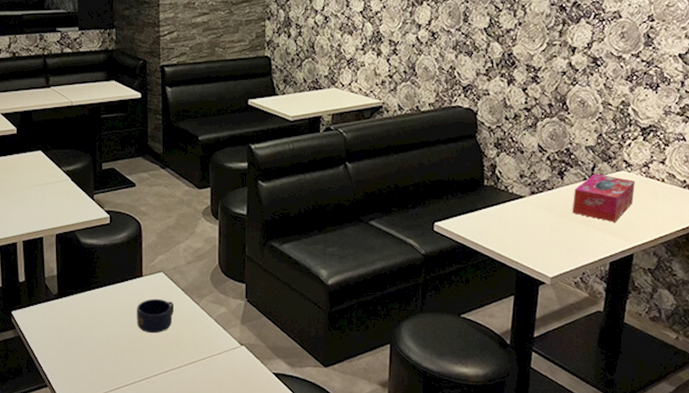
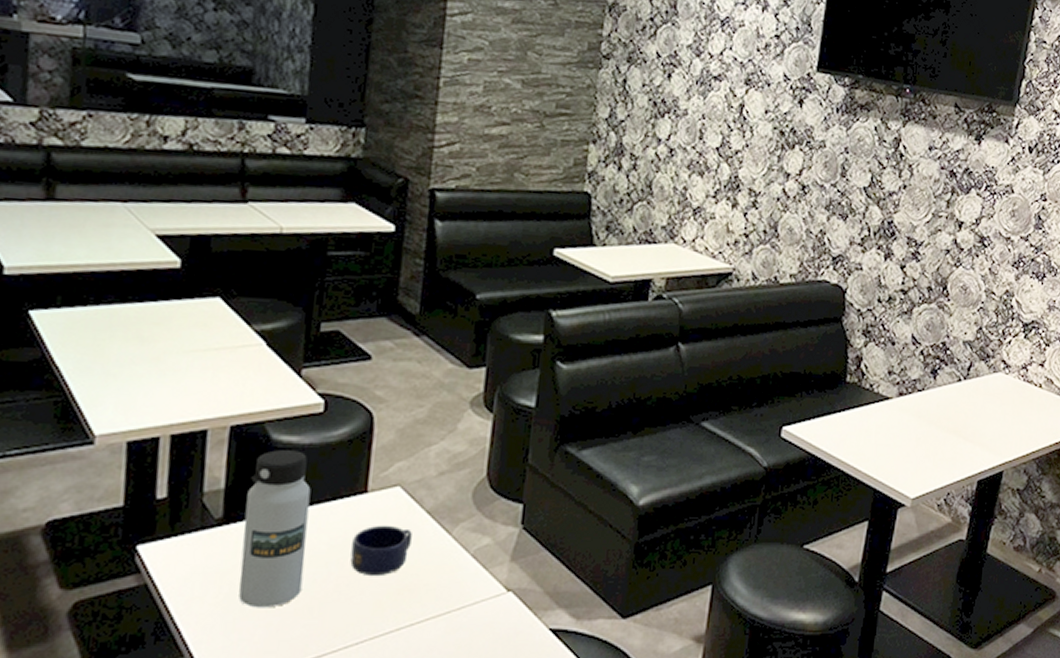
water bottle: none [70,249,109,353] -> present [239,450,311,608]
tissue box: present [572,174,635,222] -> none [942,374,1012,433]

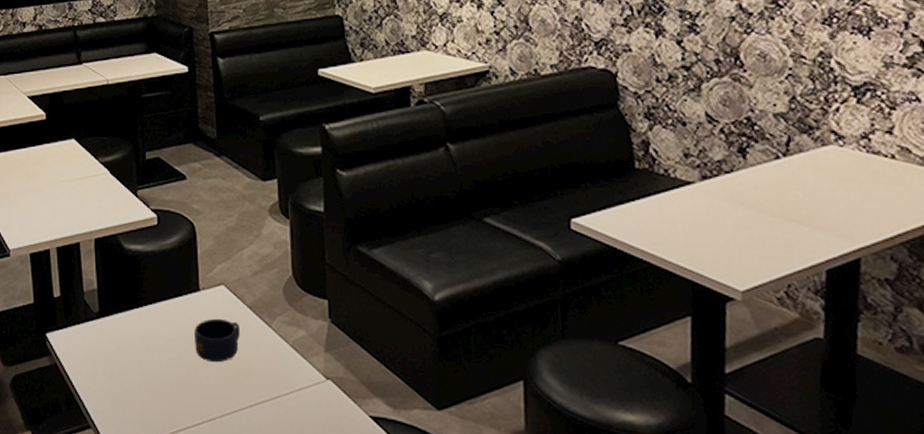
water bottle: present [239,450,311,608] -> none [113,257,163,386]

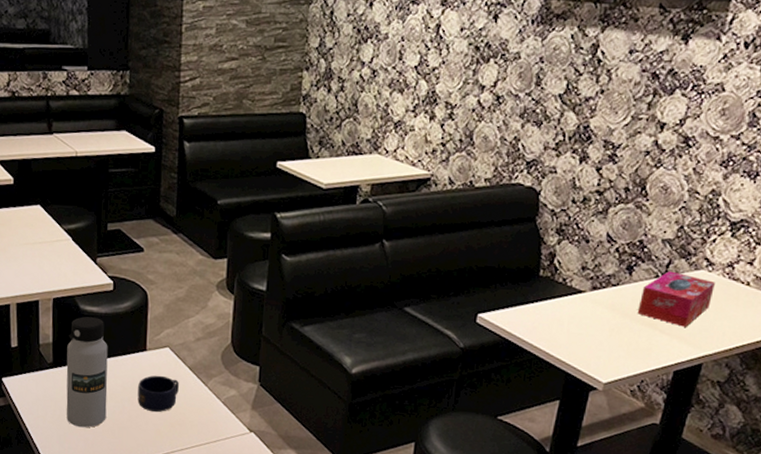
water bottle: none [113,257,163,386] -> present [66,316,108,428]
tissue box: none [763,150,853,215] -> present [637,271,715,327]

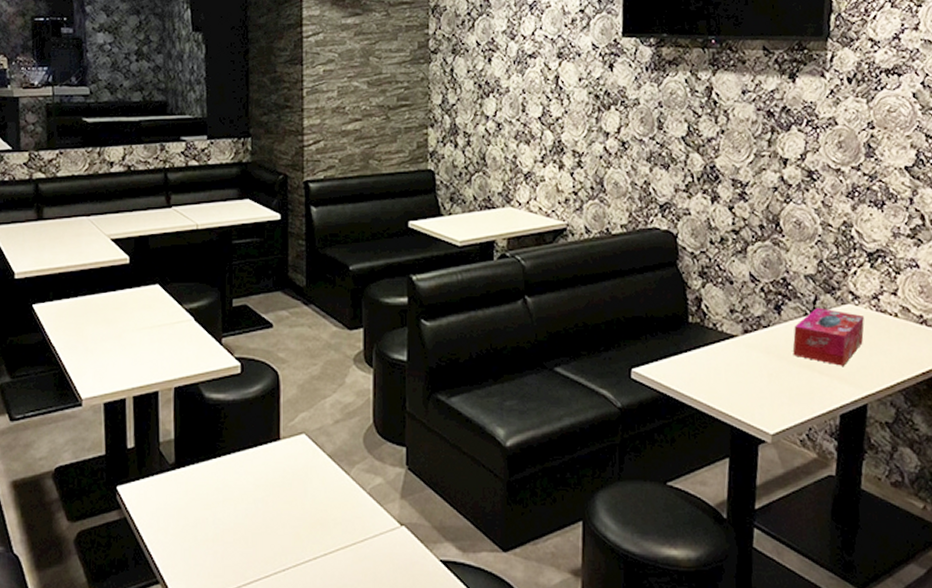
water bottle: present [66,316,108,428] -> none [190,406,238,539]
mug: present [137,375,179,413] -> none [272,467,318,512]

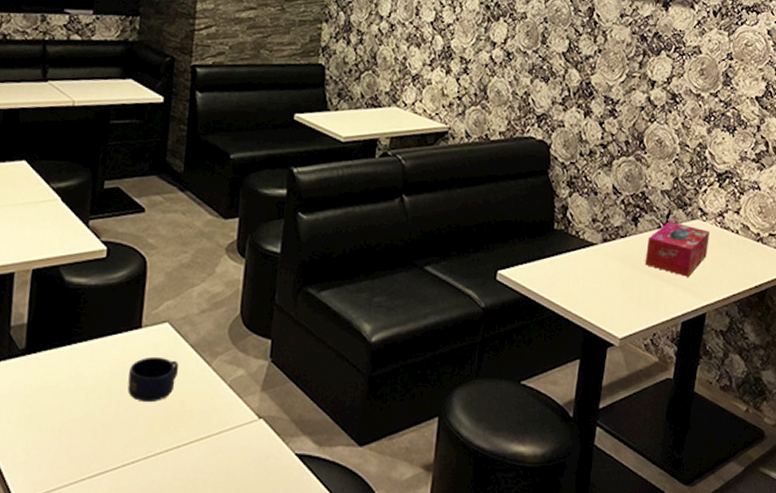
mug: none [272,467,318,512] -> present [127,356,178,403]

